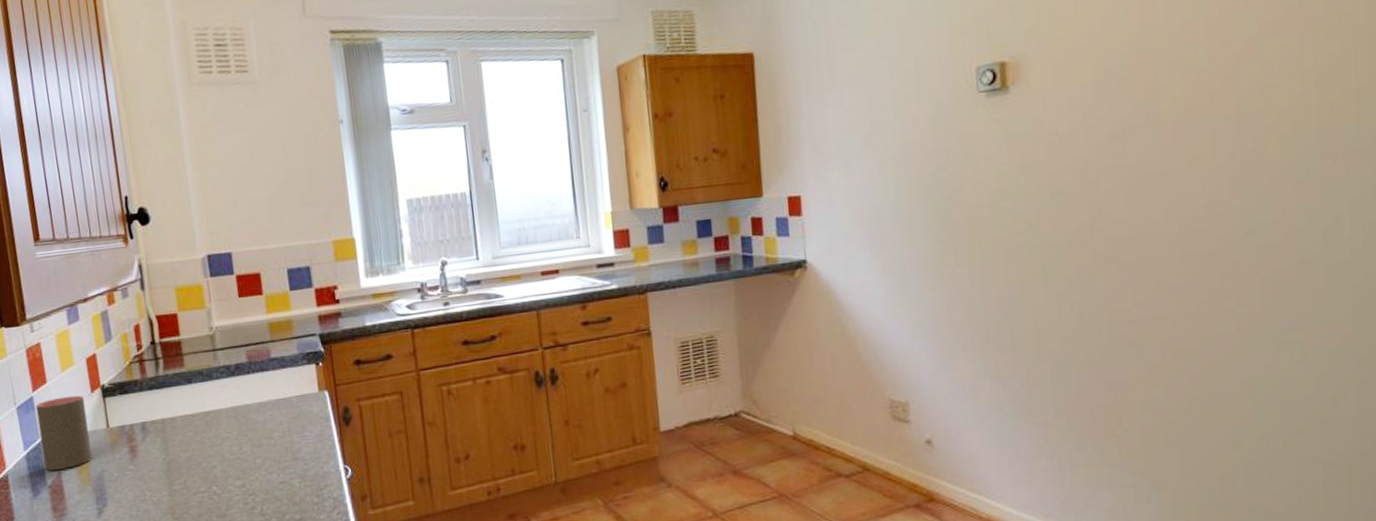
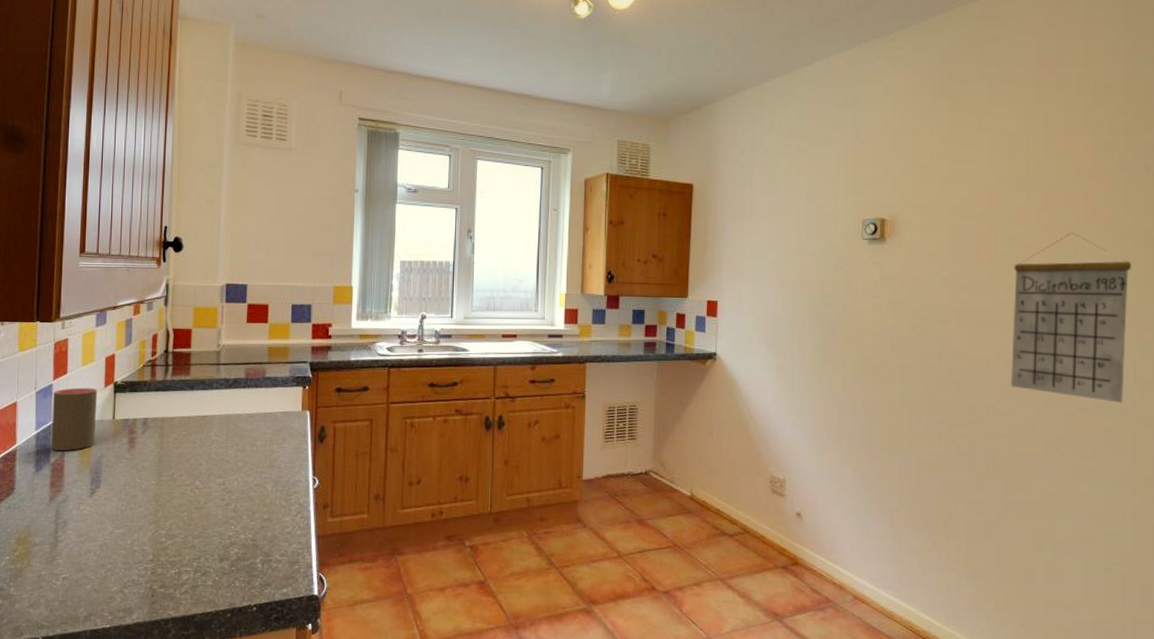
calendar: none [1181,44,1340,257] -> present [1011,232,1132,404]

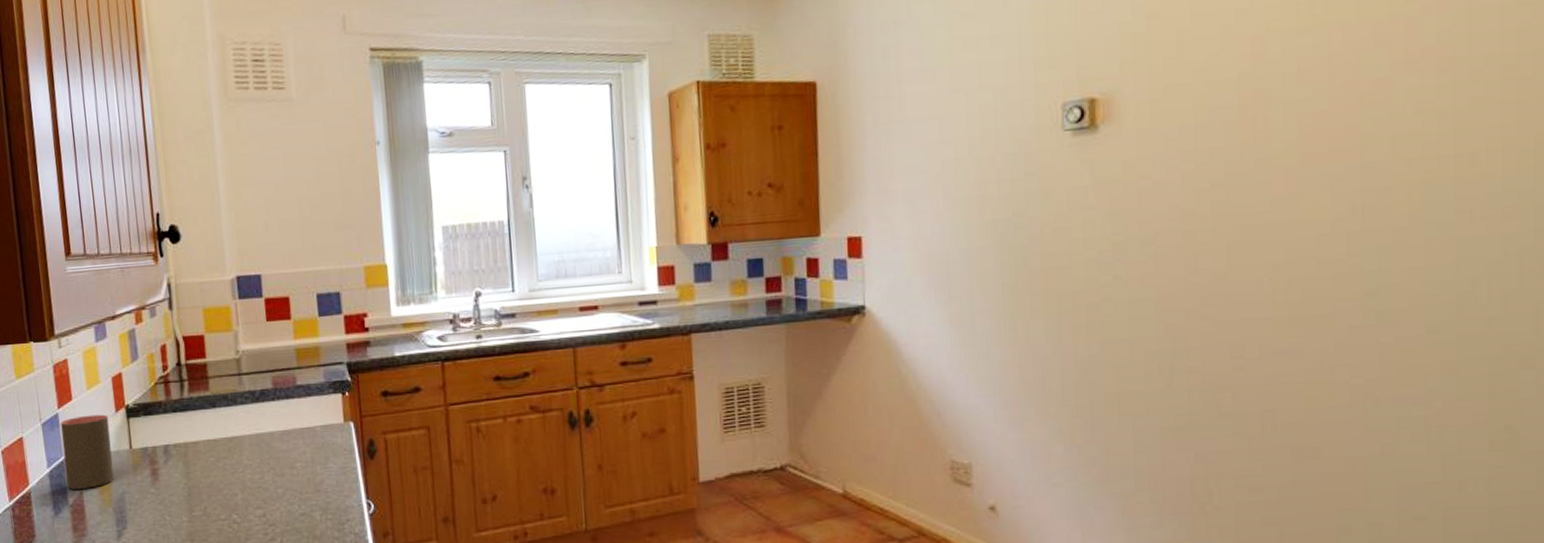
calendar: present [1011,232,1132,404] -> none [1294,85,1483,326]

